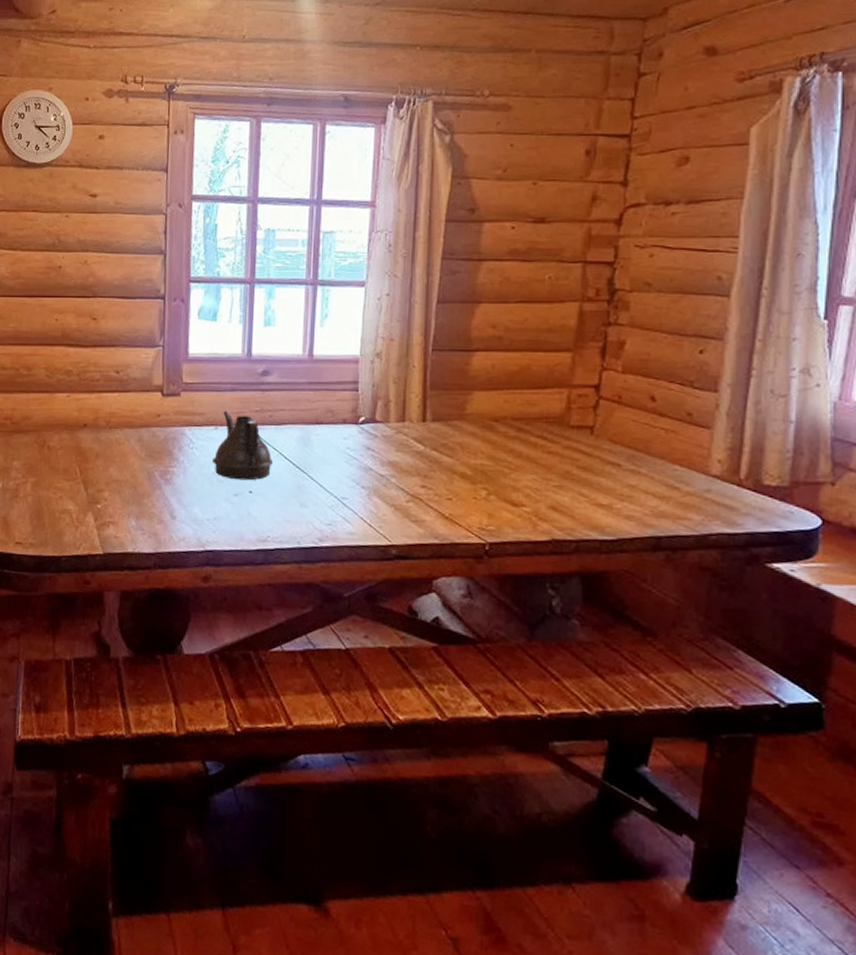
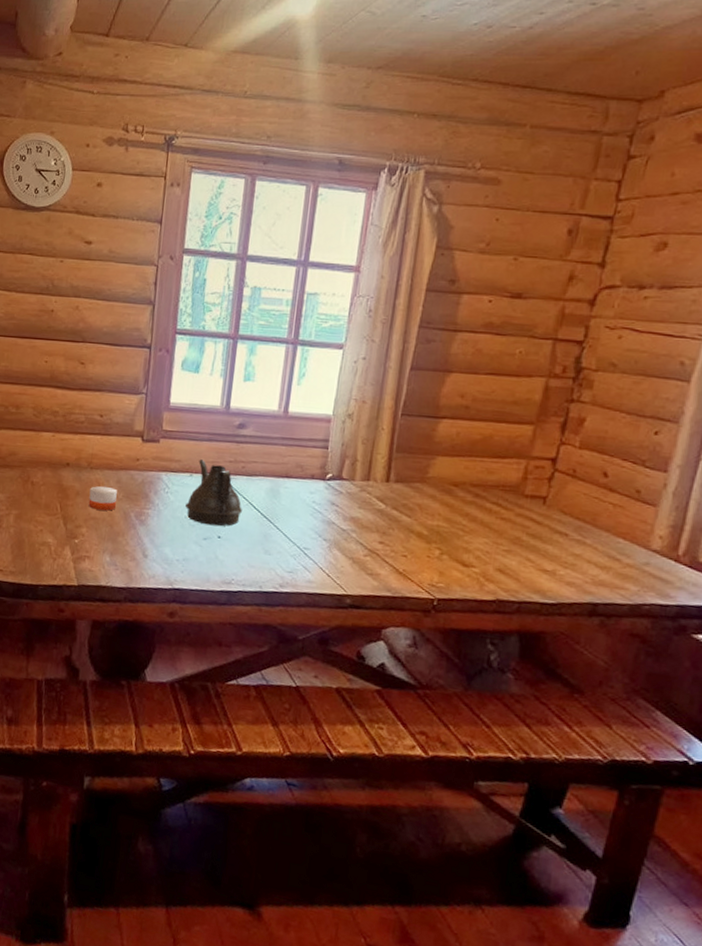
candle: none [109,445,139,472] -> present [88,486,117,511]

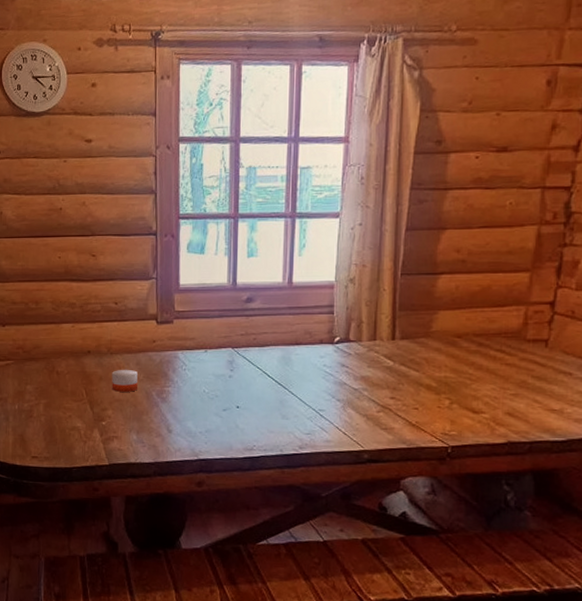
teapot: present [184,459,242,527] -> none [202,336,257,397]

